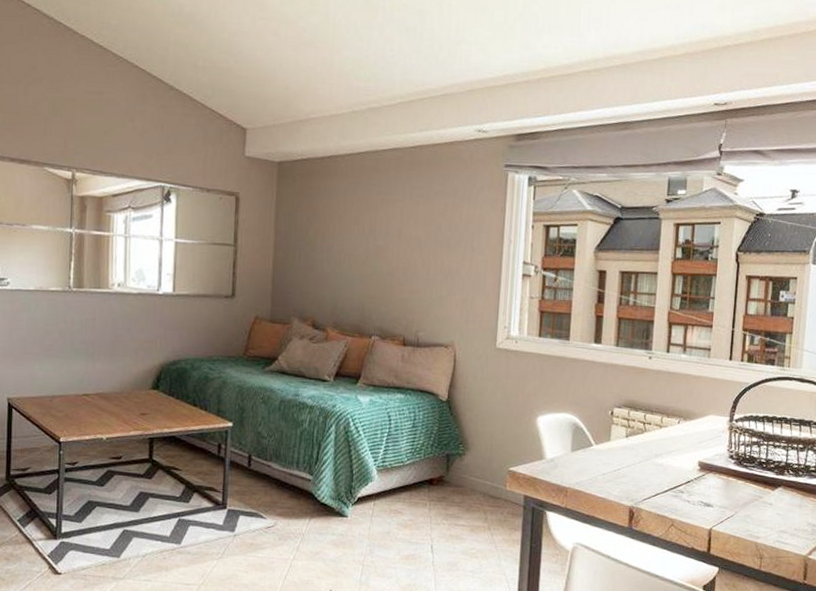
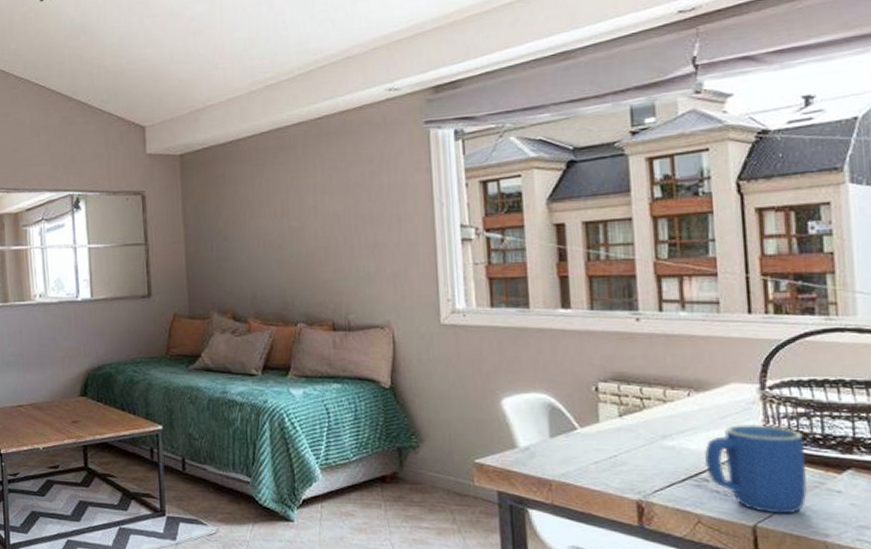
mug: none [682,448,754,521] -> present [704,423,808,514]

